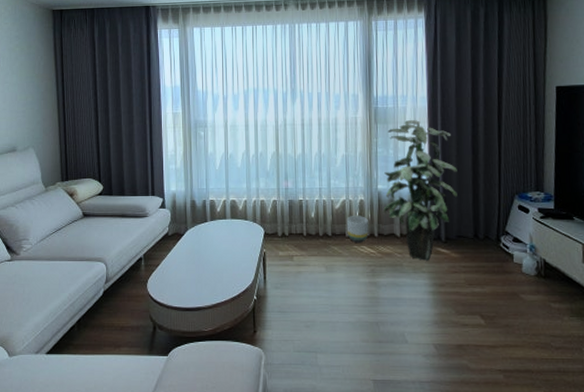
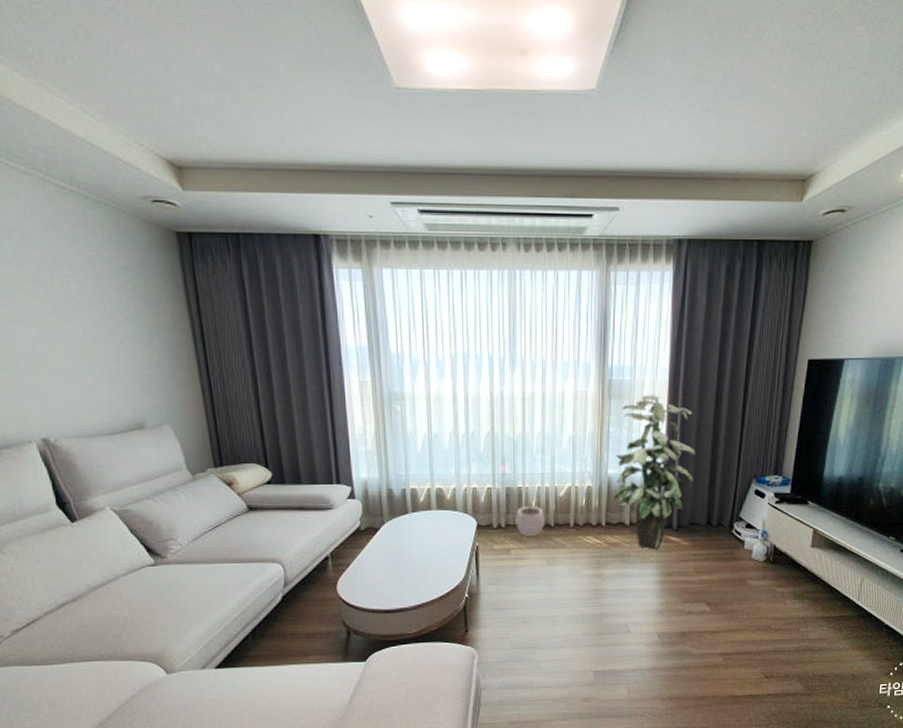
plant pot: none [297,212,323,244] -> present [516,500,544,536]
planter: present [346,216,369,243] -> none [571,504,595,533]

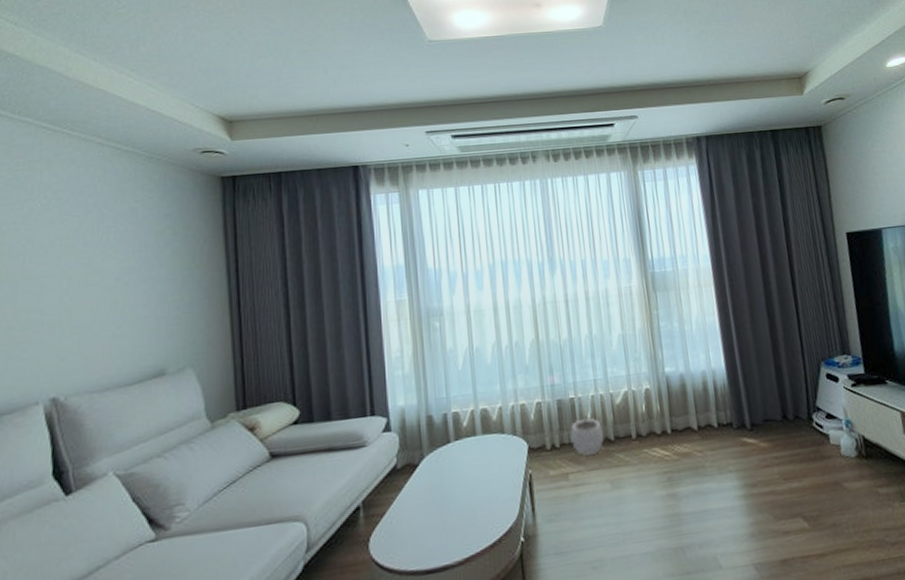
indoor plant: present [613,395,696,550] -> none [669,283,758,457]

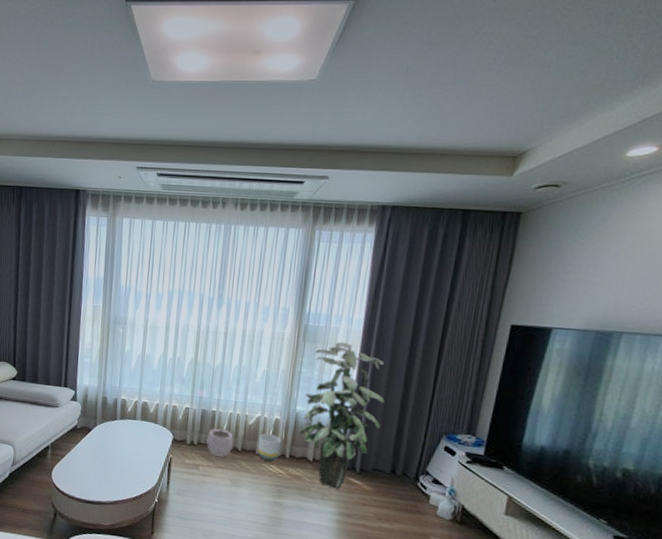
planter: none [631,409,660,445] -> present [257,433,281,462]
indoor plant: none [669,283,758,457] -> present [298,342,385,489]

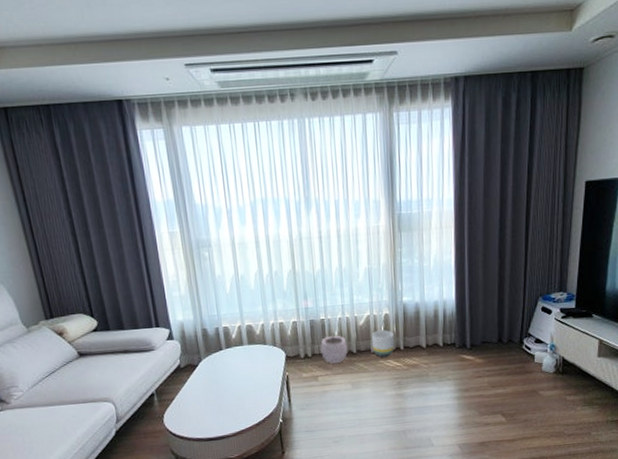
indoor plant: present [298,342,385,489] -> none [409,225,484,369]

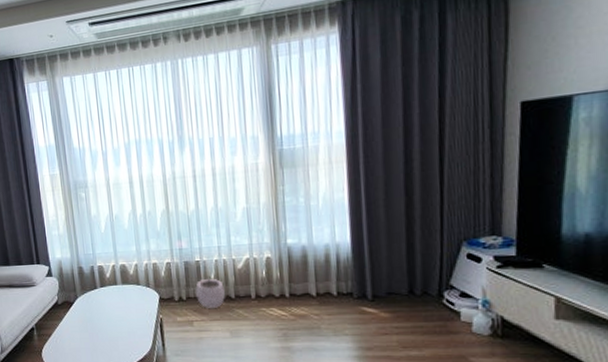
planter: present [371,330,394,358] -> none [251,275,278,305]

